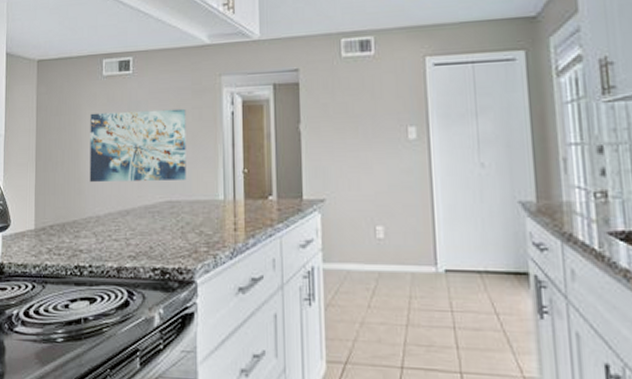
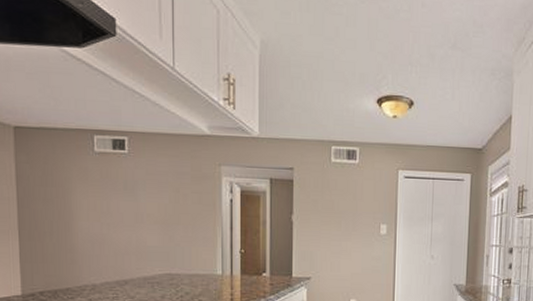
wall art: present [89,108,187,182] -> none [81,187,186,256]

